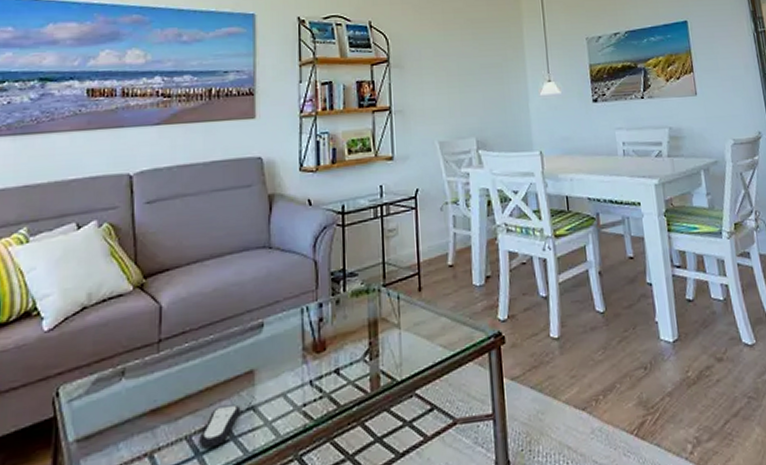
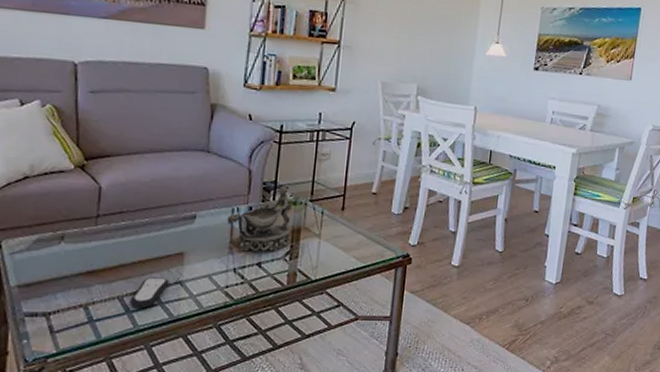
decorative bowl: none [297,272,368,358] -> present [227,185,292,252]

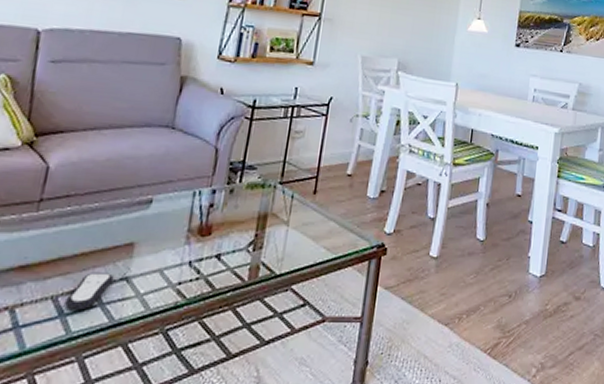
decorative bowl: present [227,185,292,252] -> none [186,165,260,242]

